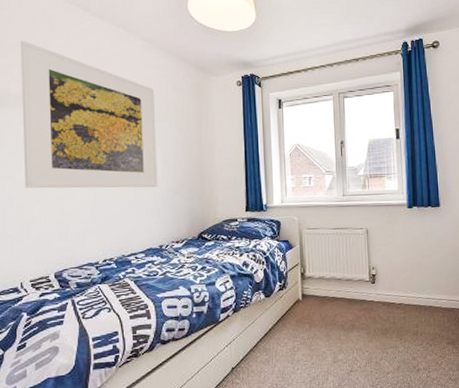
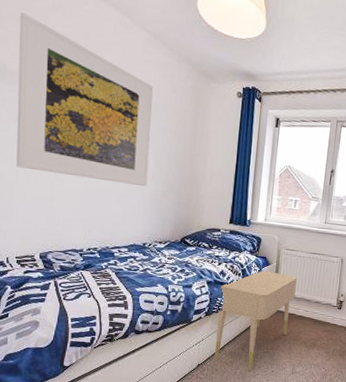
nightstand: none [246,254,324,367] -> present [214,270,297,371]

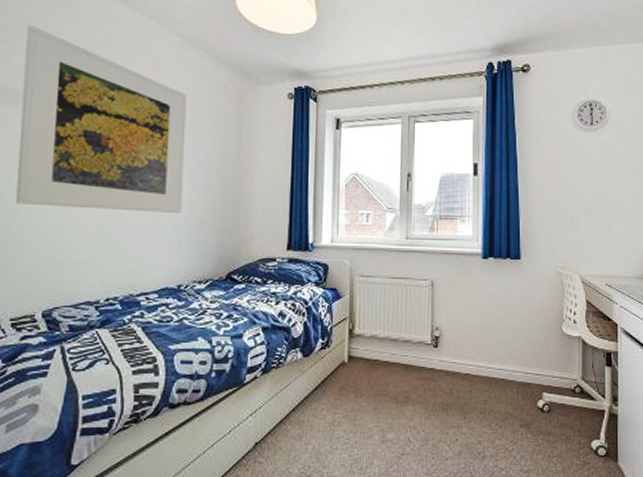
nightstand: present [214,270,297,371] -> none [277,306,378,445]

